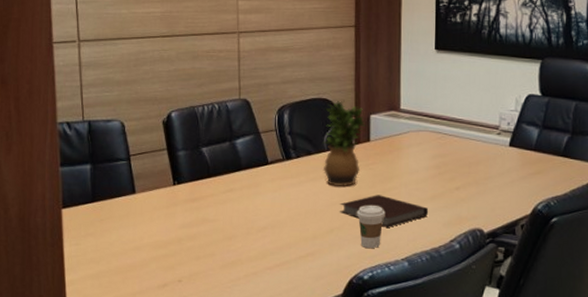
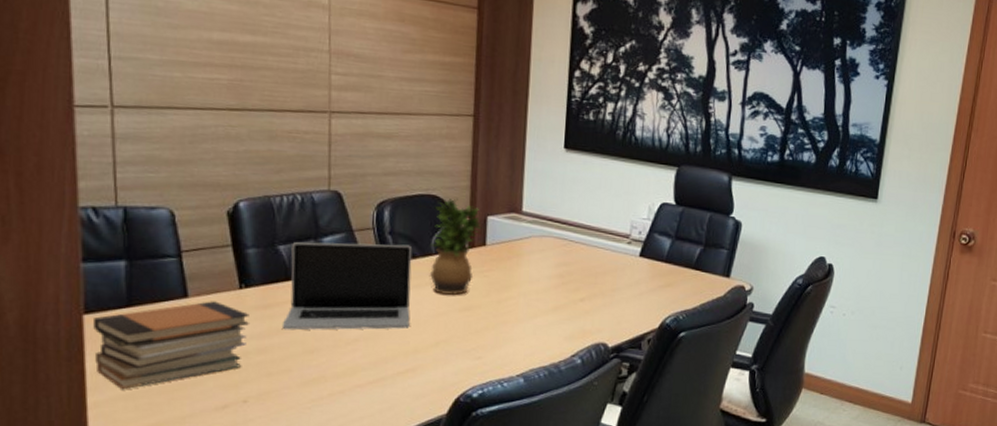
book stack: none [69,196,182,271] -> present [93,301,251,390]
laptop: none [206,143,308,220] -> present [281,242,413,331]
notebook: present [340,195,429,227] -> none [448,305,550,341]
coffee cup: present [357,204,385,248] -> none [467,315,501,363]

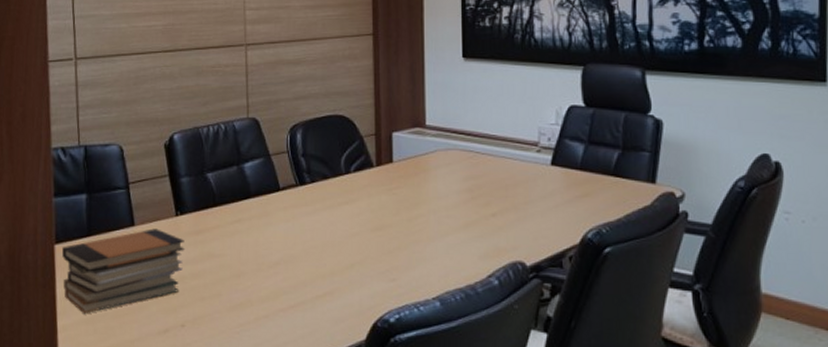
laptop: present [281,242,413,331] -> none [212,166,325,255]
potted plant: present [429,198,482,296] -> none [339,116,388,216]

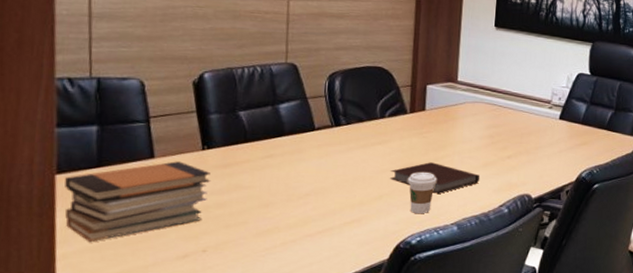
notebook: none [361,223,462,261] -> present [390,162,481,193]
coffee cup: none [380,235,412,285] -> present [408,171,437,213]

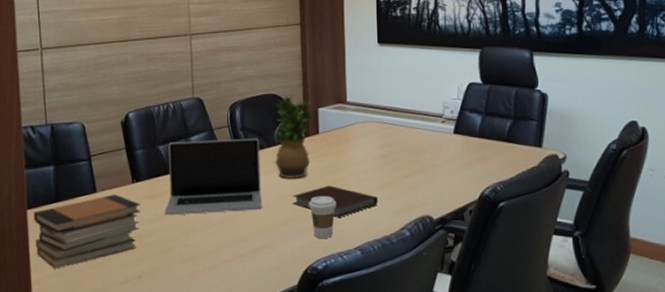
laptop: none [240,108,360,187] -> present [164,138,262,216]
potted plant: none [374,69,422,155] -> present [273,95,315,180]

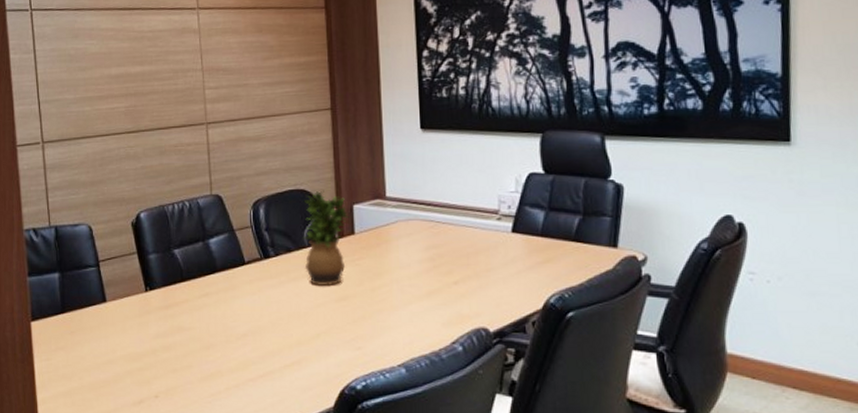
book stack: present [34,194,141,269] -> none [38,304,156,388]
laptop: present [164,138,262,216] -> none [181,240,291,328]
notebook: present [292,186,379,217] -> none [326,293,425,330]
coffee cup: present [309,195,337,238] -> none [345,305,377,353]

